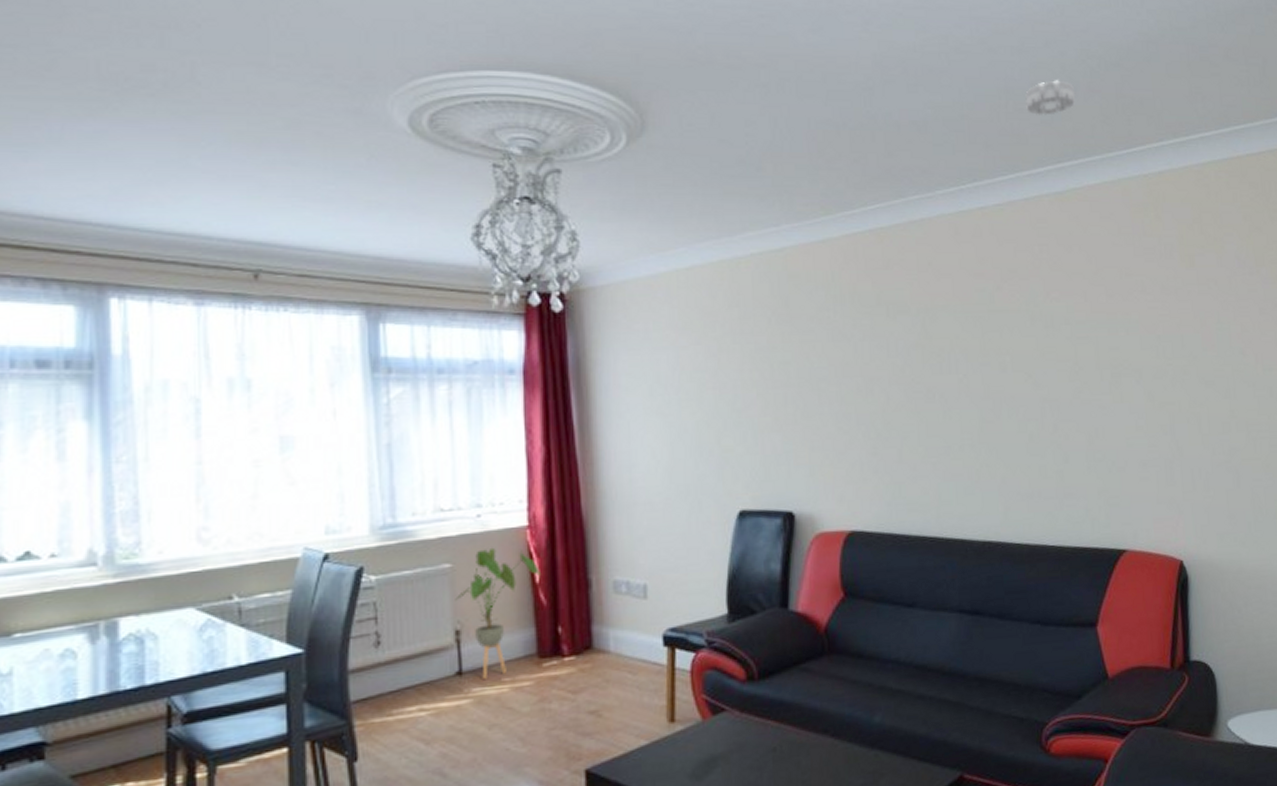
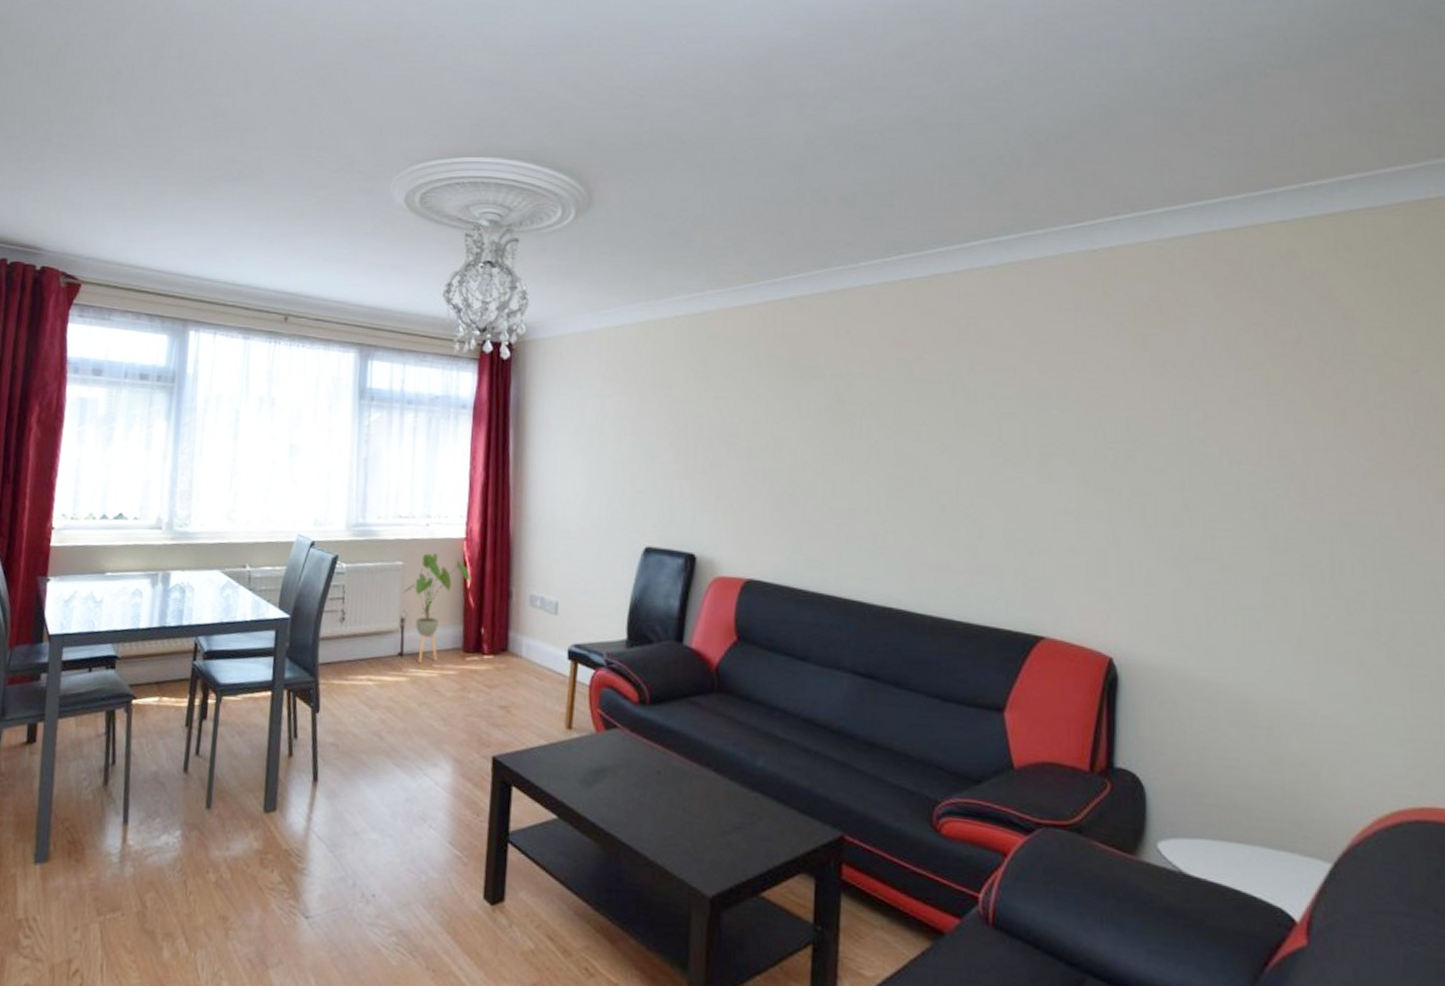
smoke detector: present [1025,80,1076,115] -> none [962,155,1018,190]

